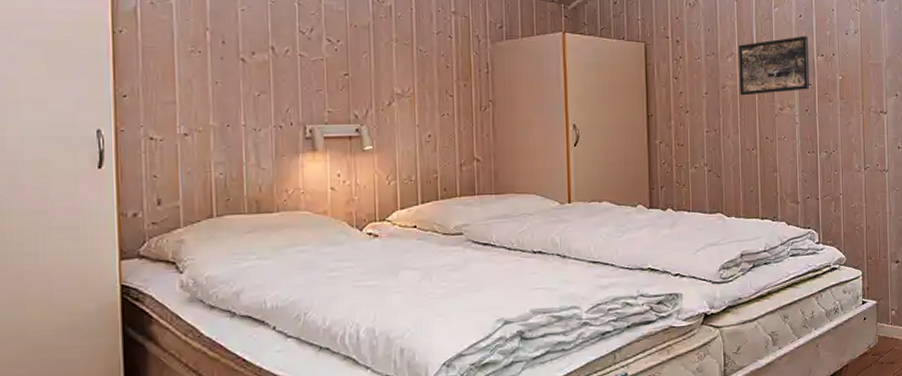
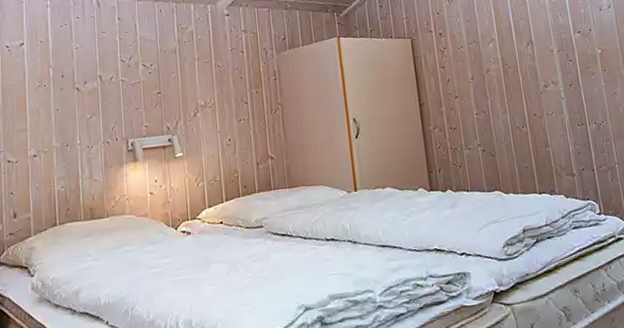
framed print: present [739,36,810,96] -> none [498,15,572,78]

